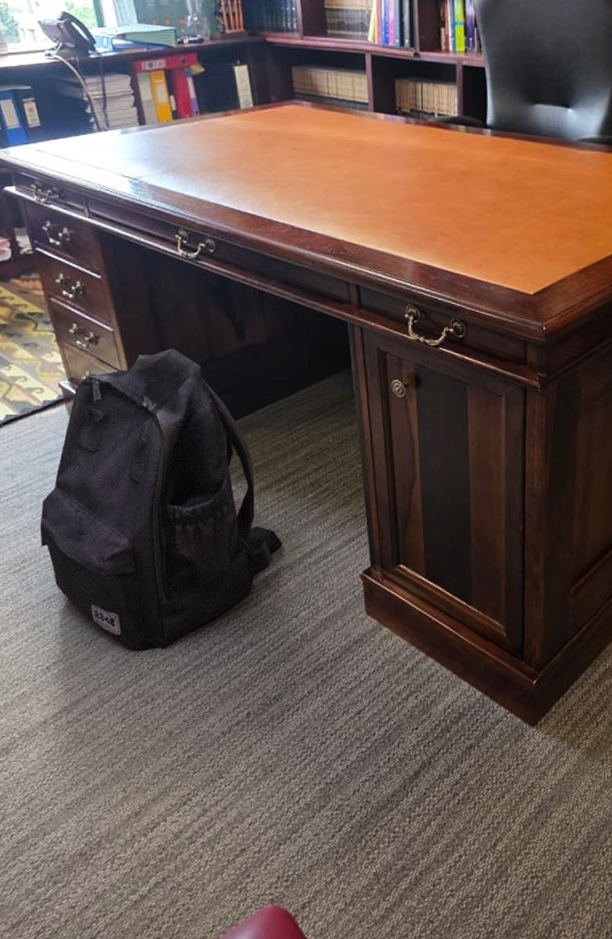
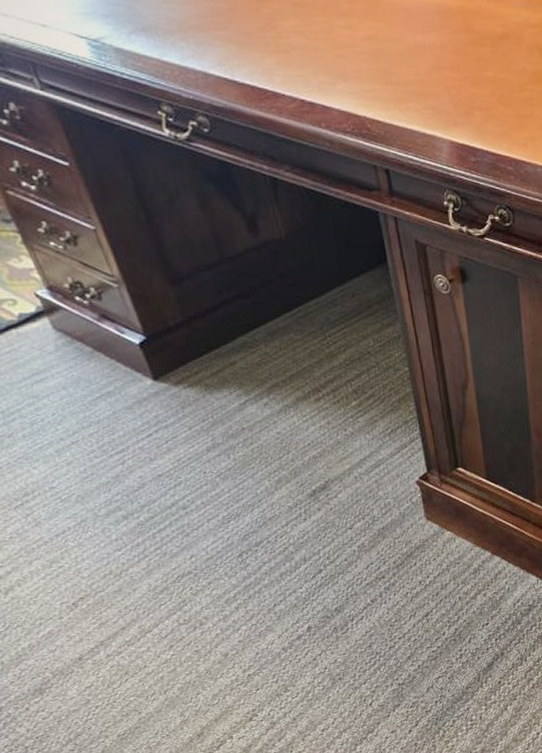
backpack: present [40,348,283,649] -> none [37,247,328,576]

